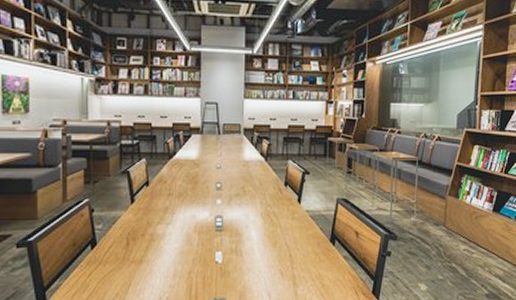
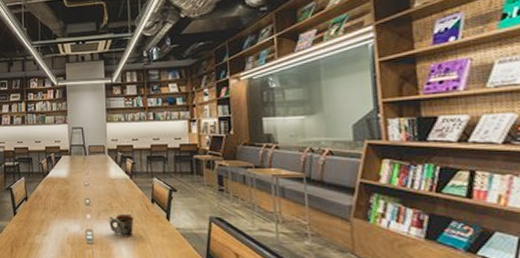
mug: none [240,198,267,221] -> present [108,213,134,236]

